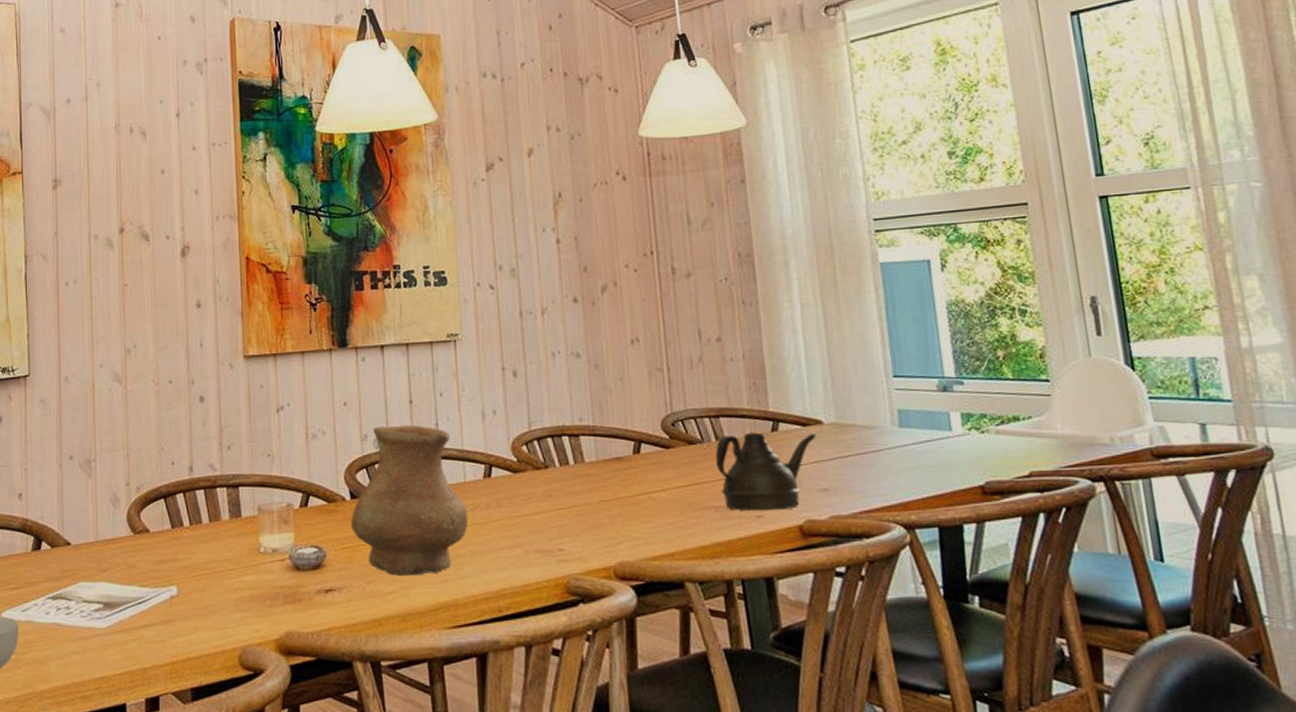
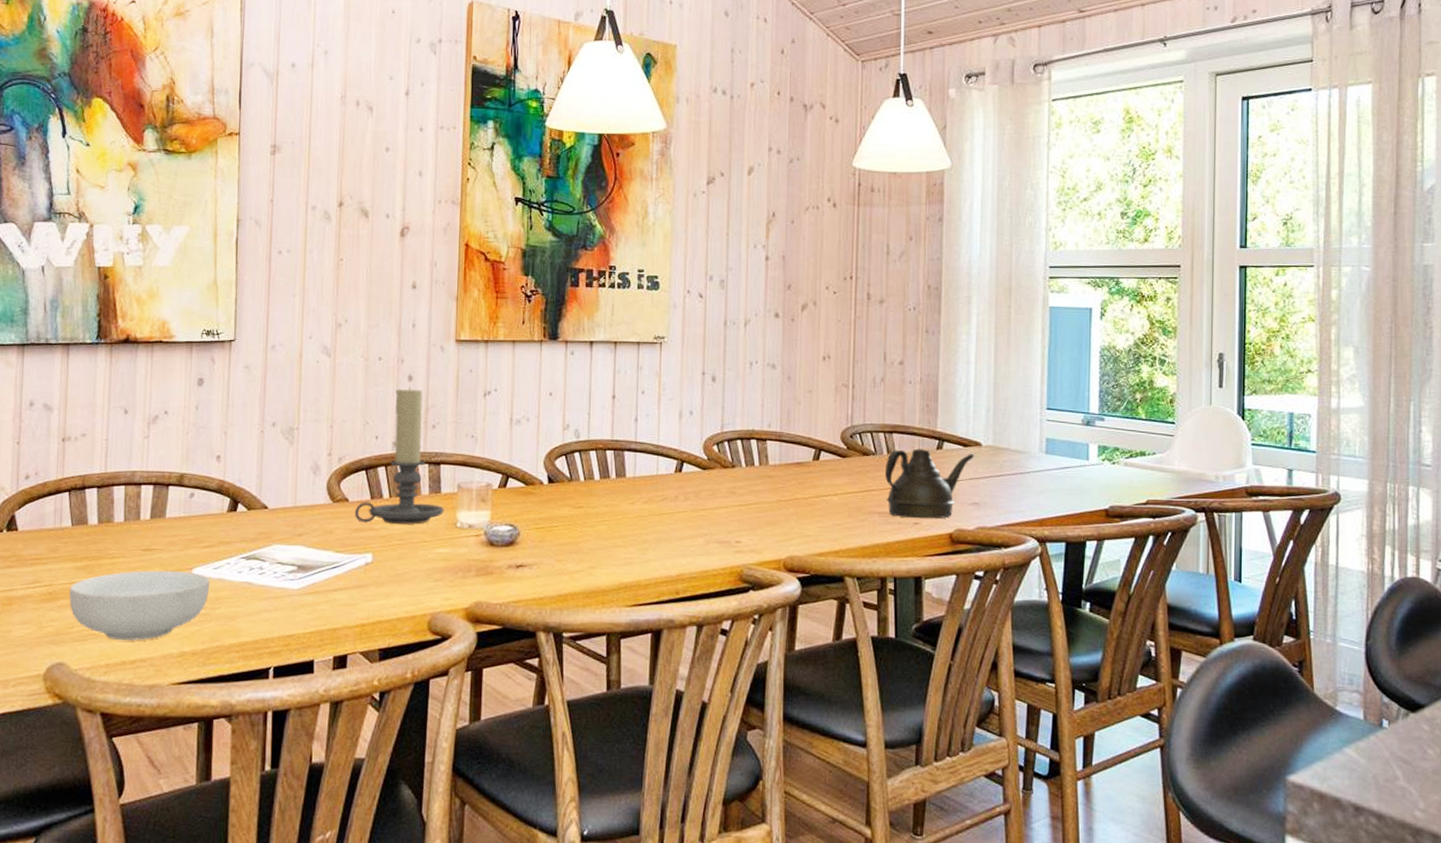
candle holder: none [156,407,246,554] -> present [354,386,444,524]
vase: present [351,425,469,577] -> none [546,417,657,558]

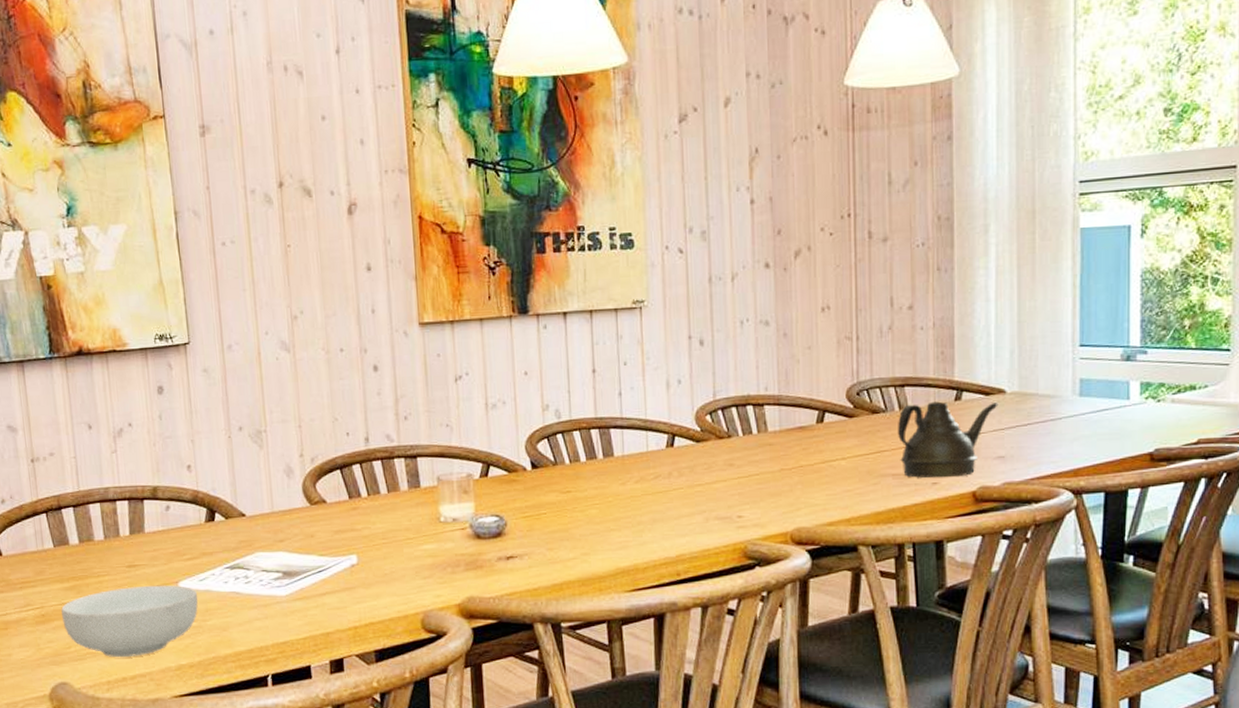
candle holder: present [354,386,444,524] -> none [333,377,426,524]

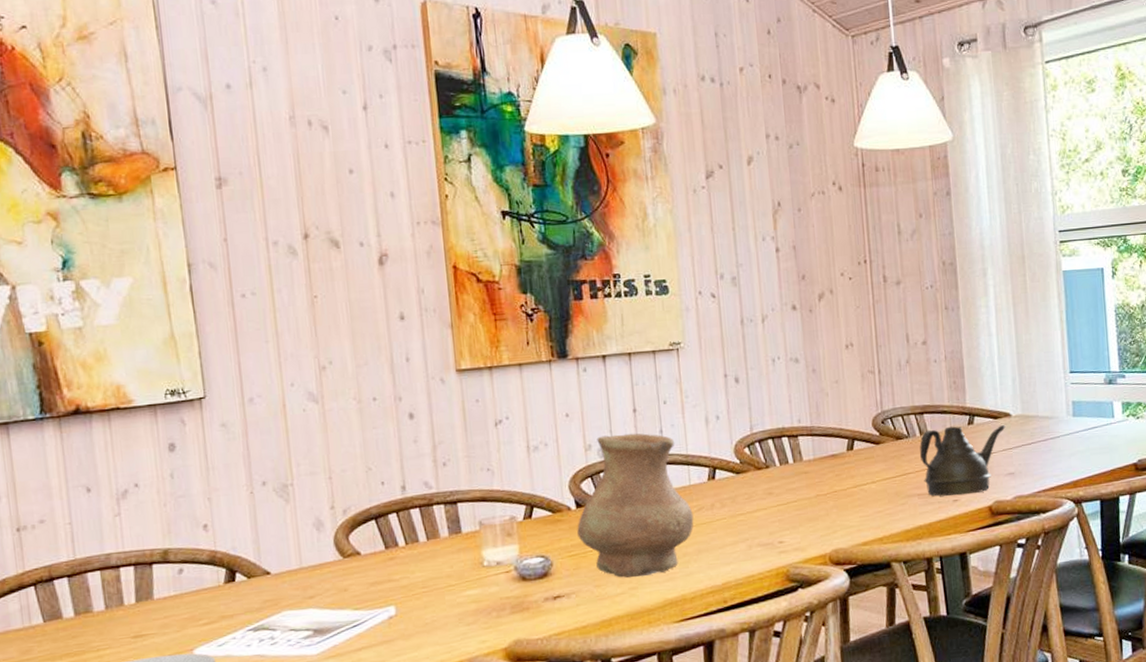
vase: none [532,394,650,544] -> present [577,433,694,578]

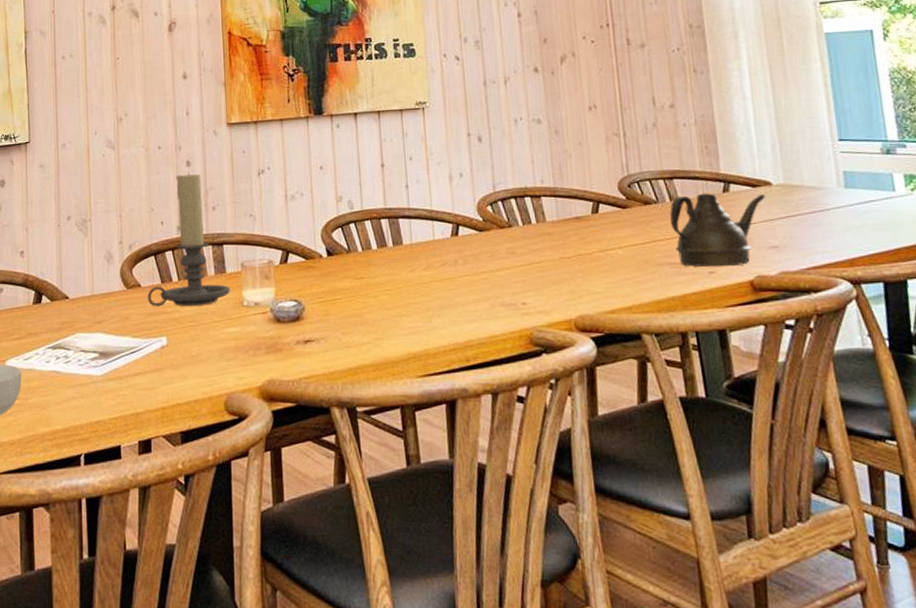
candle holder: none [368,424,468,575] -> present [147,171,231,307]
vase: present [577,433,694,578] -> none [327,187,438,329]

